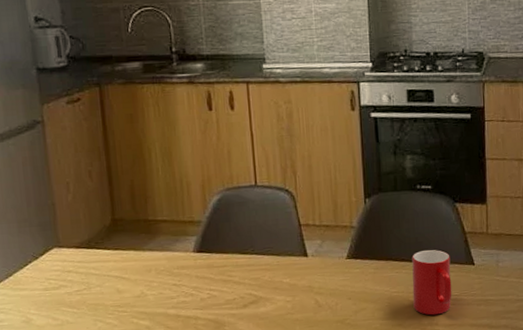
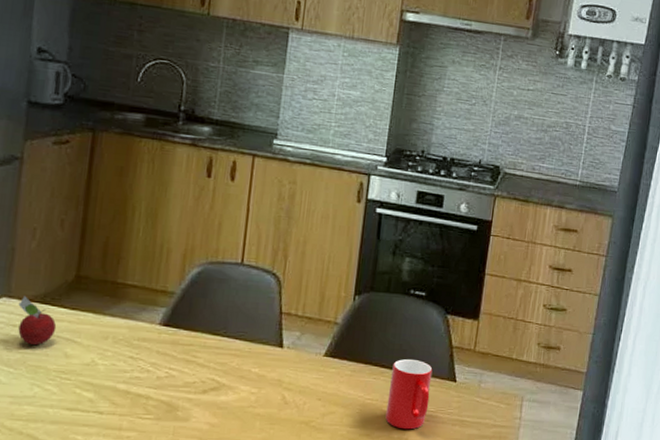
fruit: none [68,244,105,287] -> present [18,296,57,346]

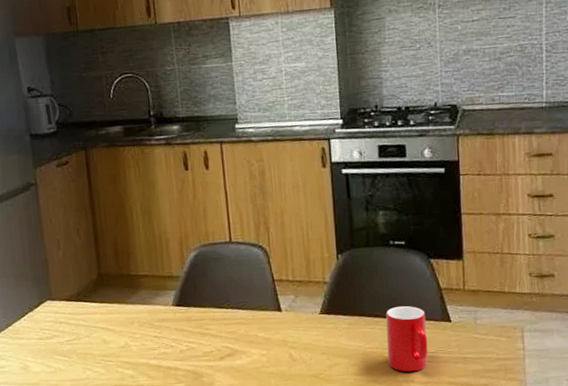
fruit: present [18,296,57,346] -> none [60,297,93,337]

